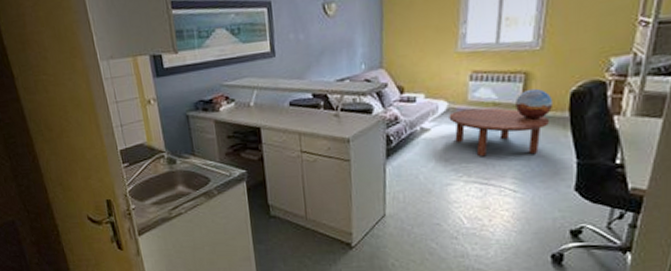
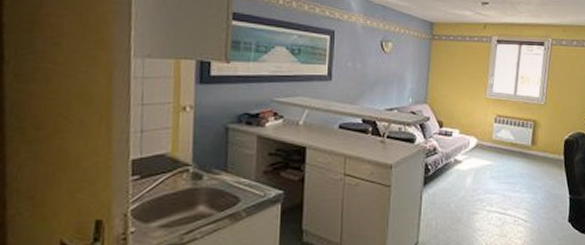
coffee table: present [449,107,550,157] -> none [477,146,551,190]
decorative globe: present [516,88,554,120] -> none [527,134,553,160]

